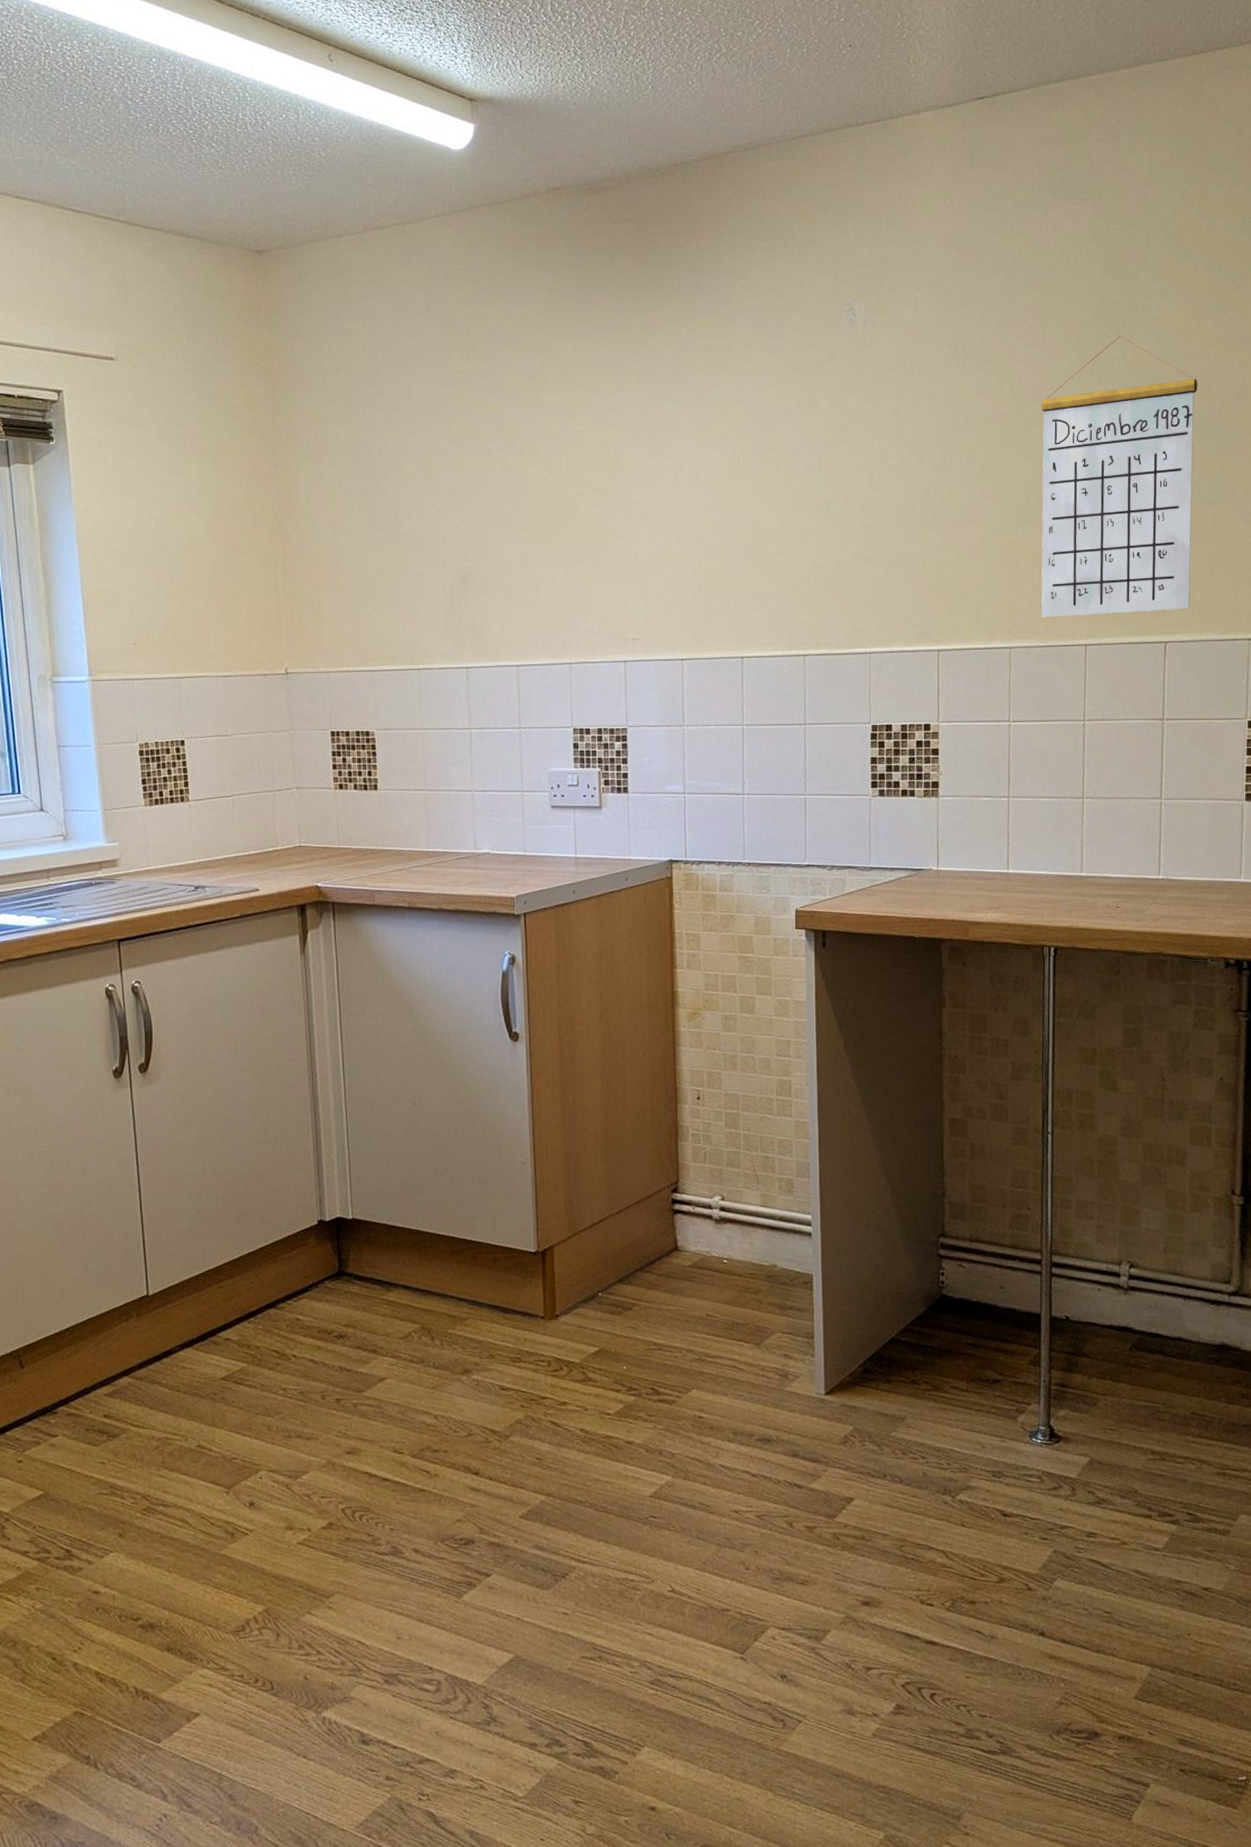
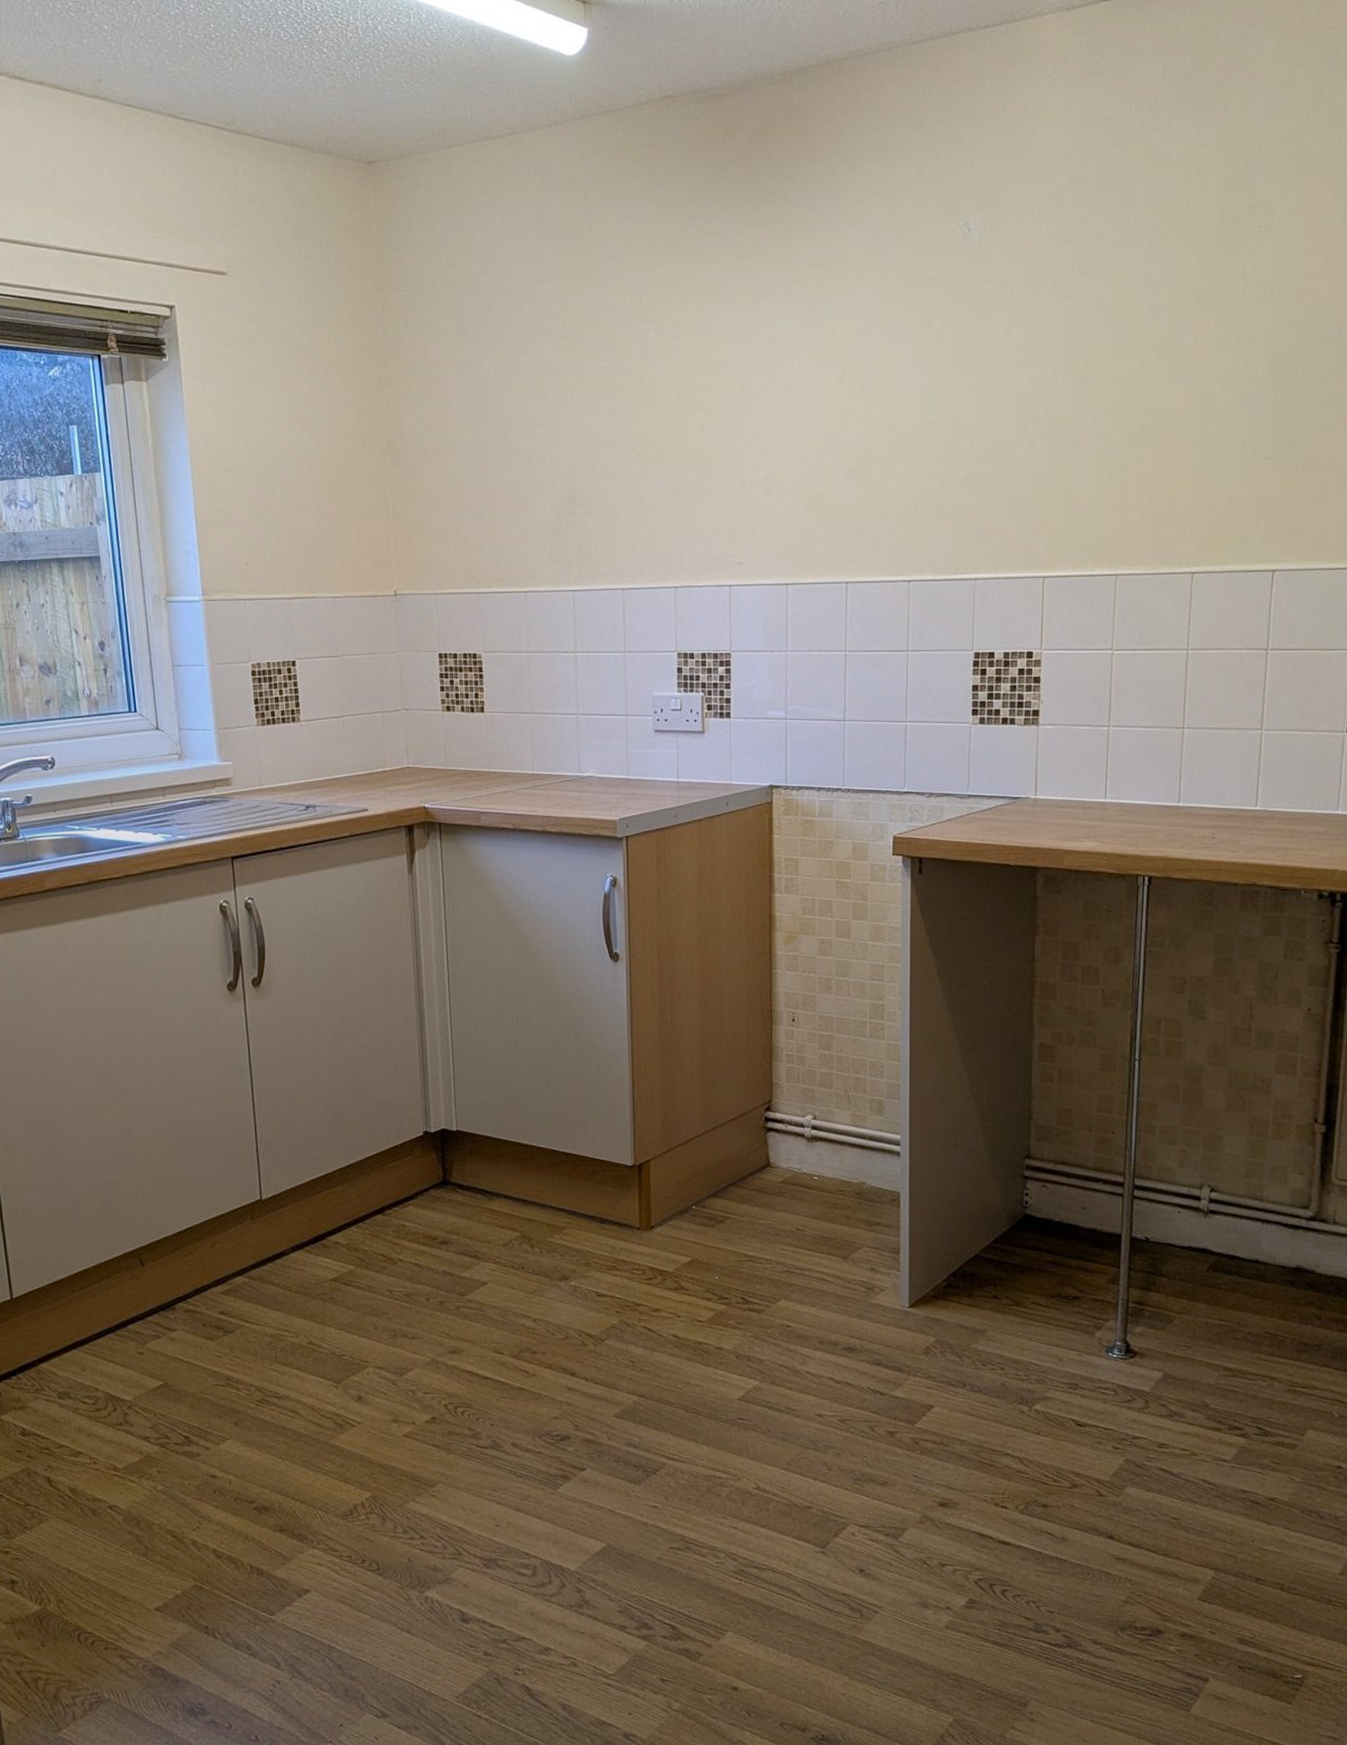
calendar: present [1041,336,1197,618] -> none [1149,252,1318,545]

